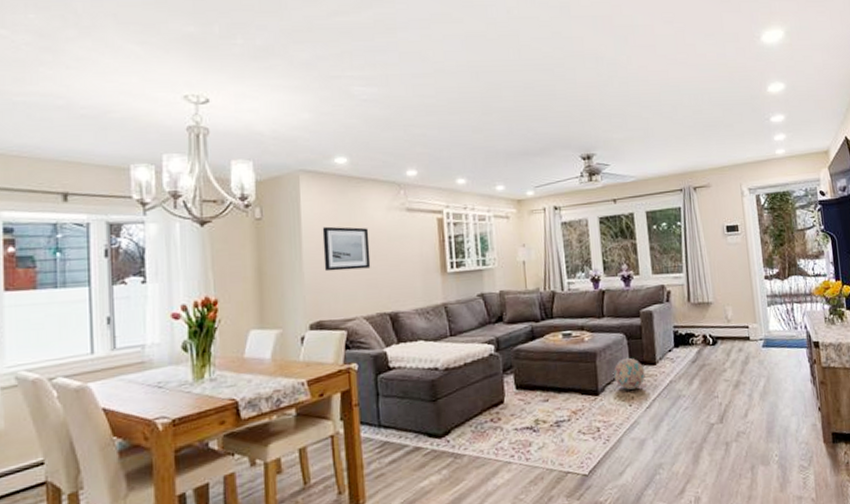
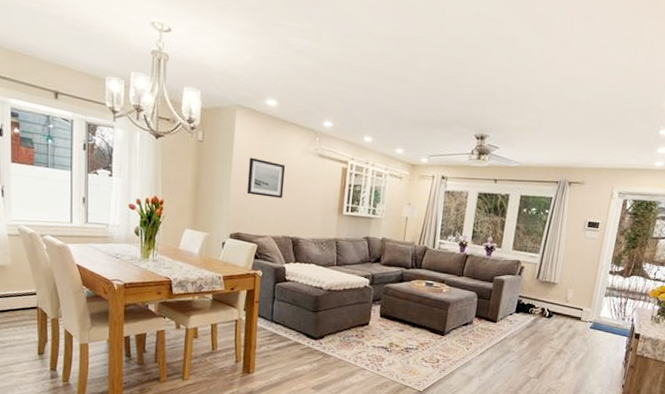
decorative ball: present [614,357,645,390] -> none [460,312,486,338]

